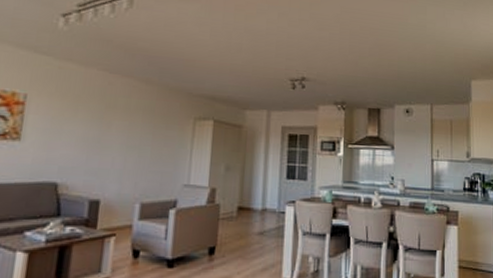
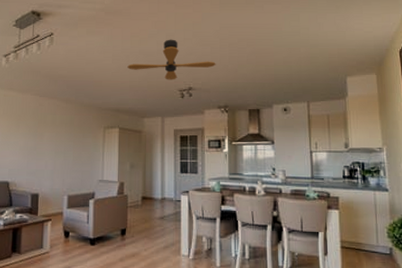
ceiling fan: none [228,18,335,67] -> present [127,39,216,80]

